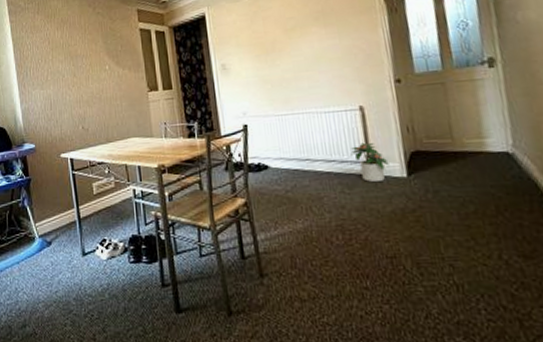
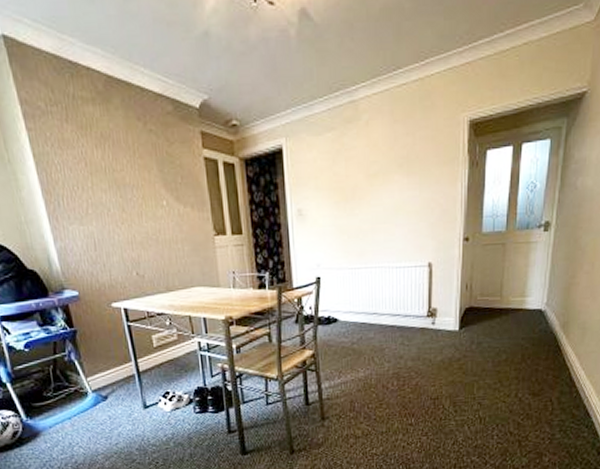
potted plant: present [350,142,389,183] -> none [414,298,446,335]

